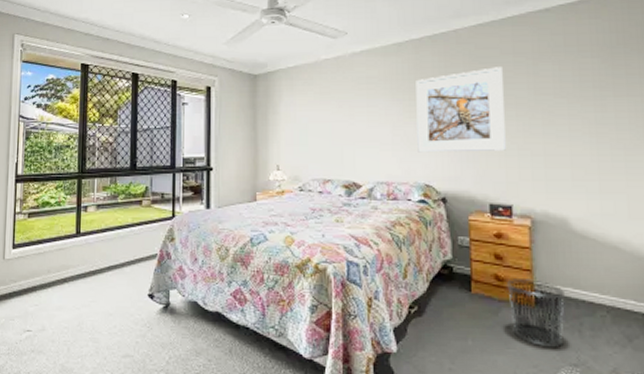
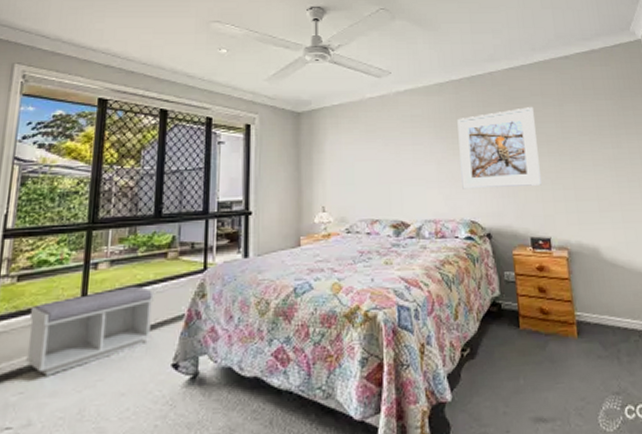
bench: none [37,227,132,294] -> present [24,286,154,376]
waste bin: present [507,277,565,348] -> none [551,309,606,378]

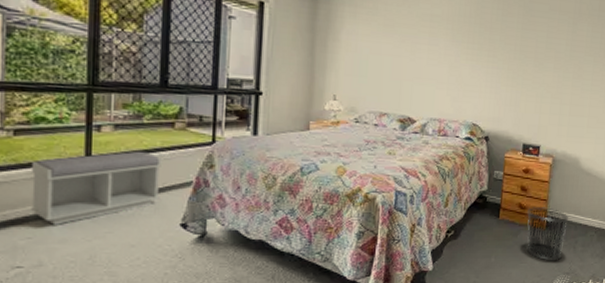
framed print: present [457,107,541,189] -> none [469,21,549,98]
waste bin: none [551,309,606,378] -> present [526,206,568,261]

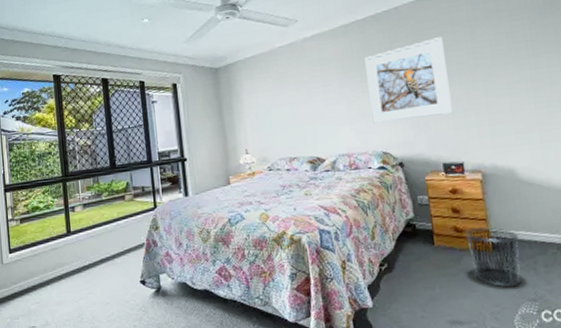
bench: present [30,151,162,225] -> none [33,223,122,291]
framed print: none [469,21,549,98] -> present [364,37,453,124]

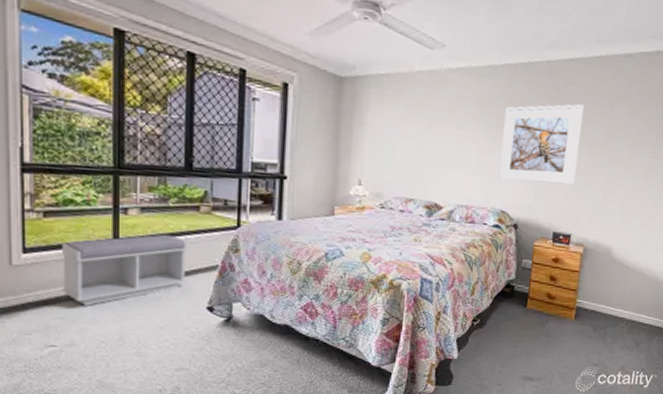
bench: none [33,223,122,291] -> present [61,234,188,306]
waste bin: present [465,226,522,287] -> none [554,296,598,352]

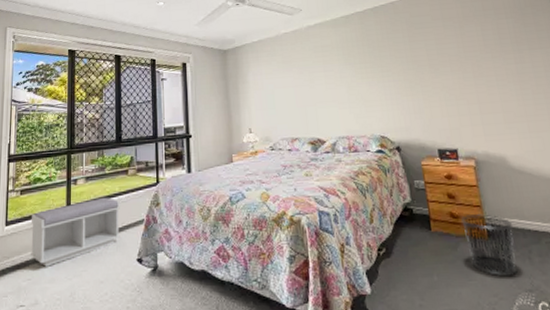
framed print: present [498,104,584,185] -> none [363,31,446,109]
waste bin: none [554,296,598,352] -> present [461,213,517,276]

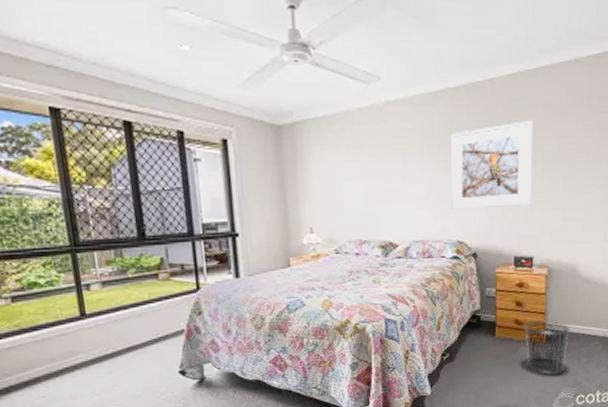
bench: present [30,197,120,267] -> none [32,305,156,383]
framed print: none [363,31,446,109] -> present [451,120,532,210]

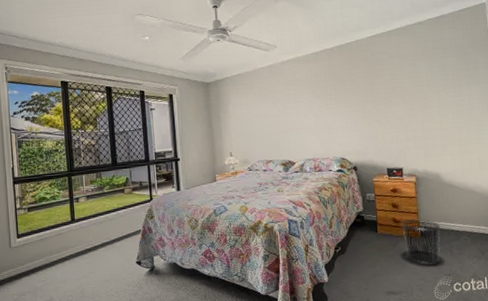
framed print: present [451,120,532,210] -> none [330,67,396,135]

